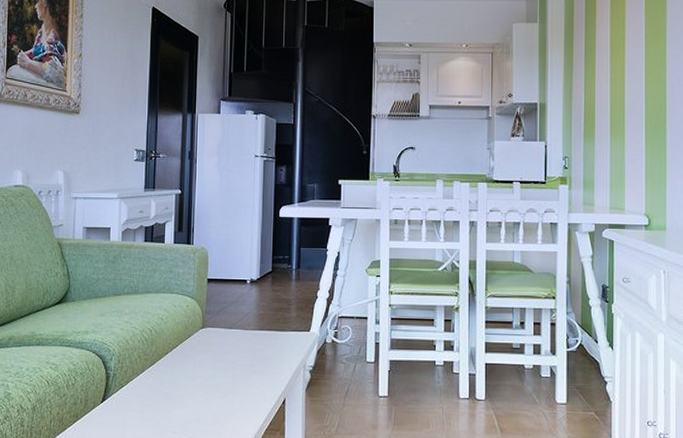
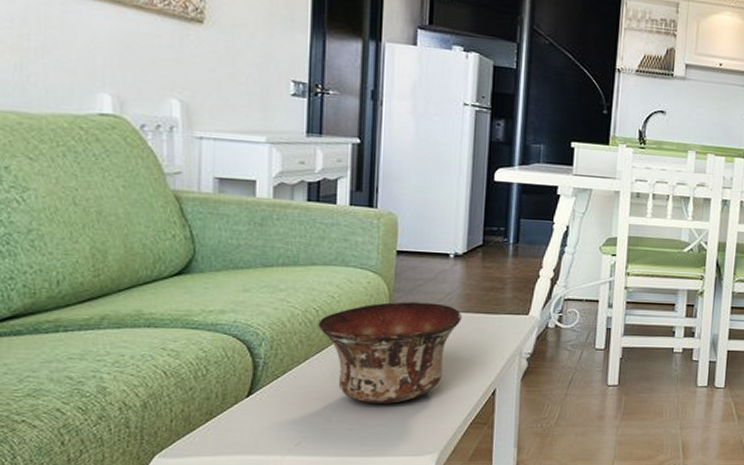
bowl: none [151,322,257,410] -> present [318,302,462,404]

